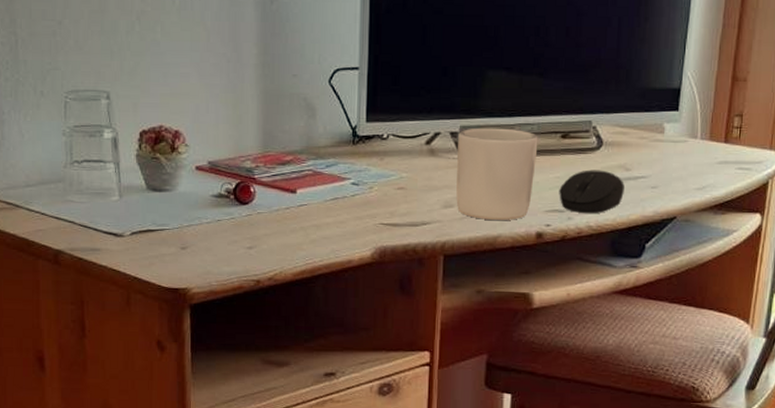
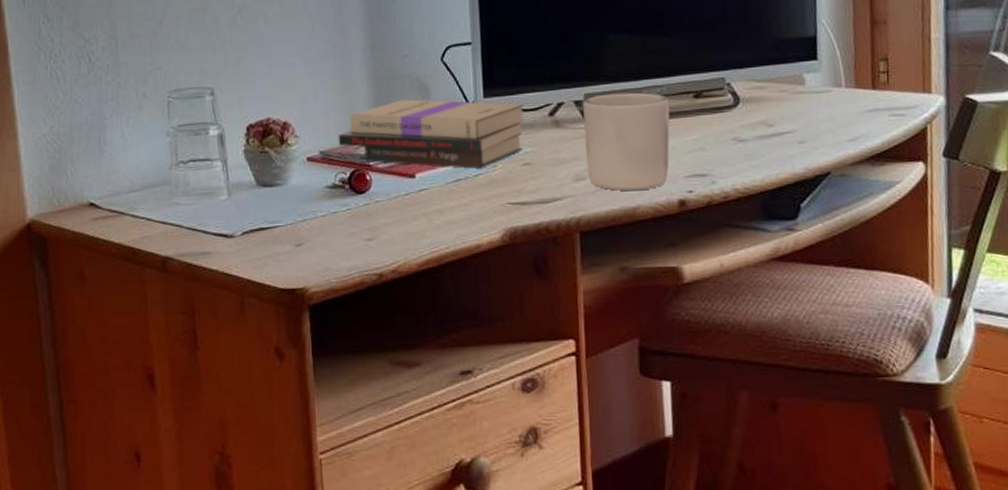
books: none [226,118,403,189] -> present [338,99,524,168]
computer mouse: present [559,169,624,214] -> none [698,128,770,177]

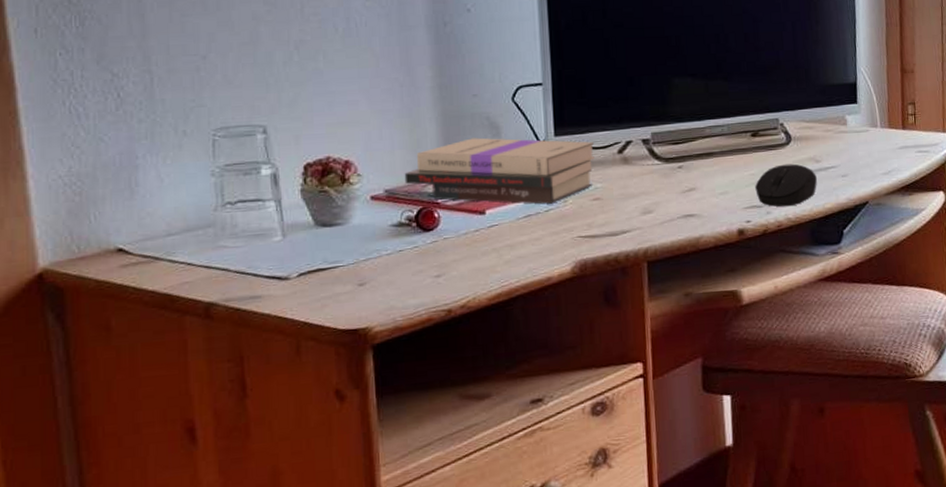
mug: present [583,92,670,191] -> none [650,131,730,222]
computer mouse: none [698,128,770,177] -> present [755,163,817,207]

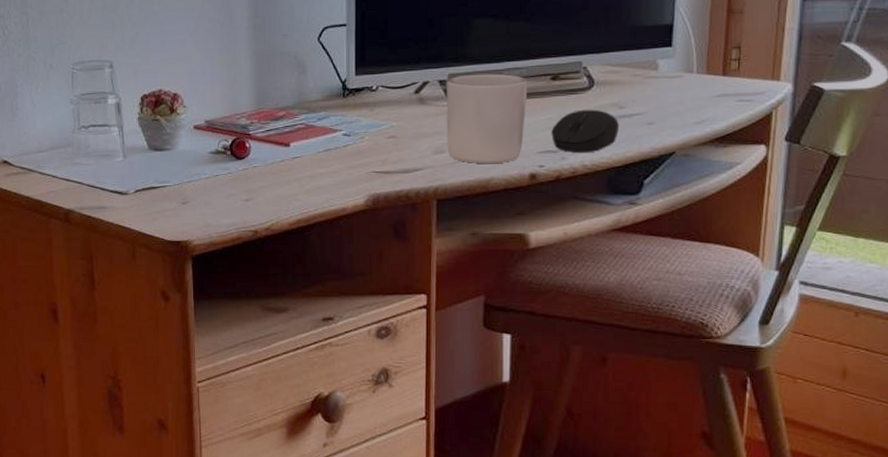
books: present [404,137,594,204] -> none [222,75,392,140]
mug: none [650,131,730,222] -> present [447,73,528,163]

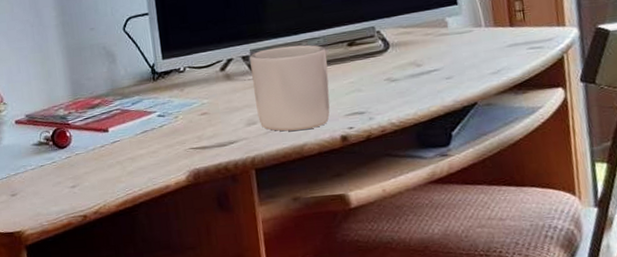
computer mouse: present [551,109,619,153] -> none [355,69,420,113]

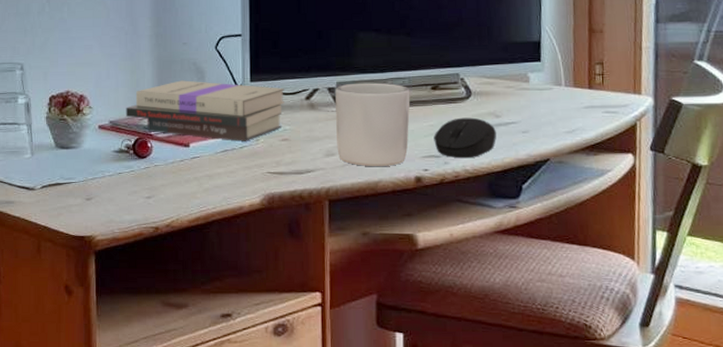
books: none [40,62,199,121] -> present [125,80,284,141]
computer mouse: none [355,69,420,113] -> present [434,117,496,159]

